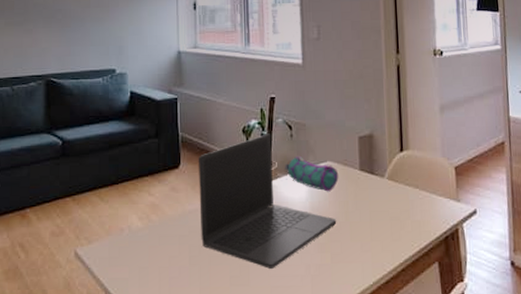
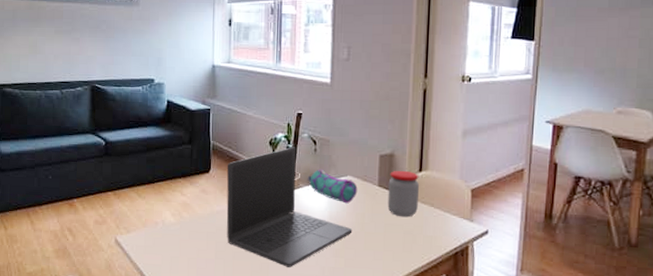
jar: none [370,151,403,202] -> present [387,170,420,218]

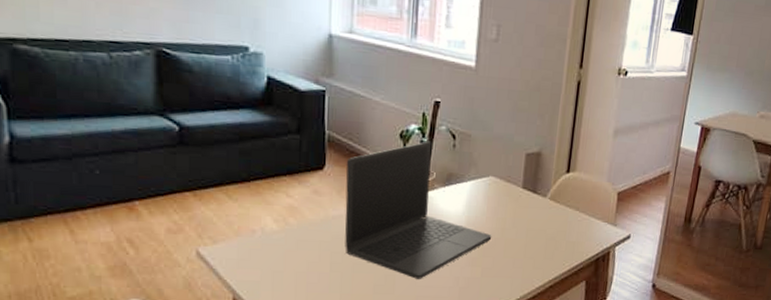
pencil case: present [307,169,358,204] -> none [443,167,500,208]
jar: present [387,170,420,218] -> none [531,170,566,222]

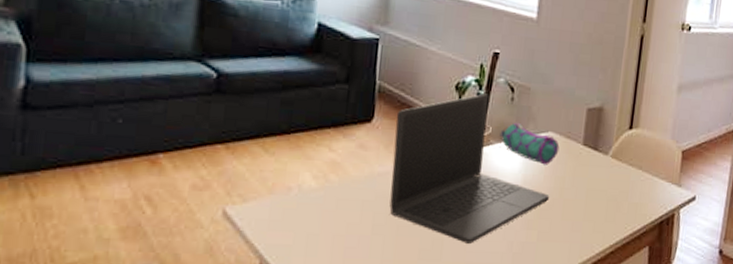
pencil case: none [443,167,500,208] -> present [499,122,560,165]

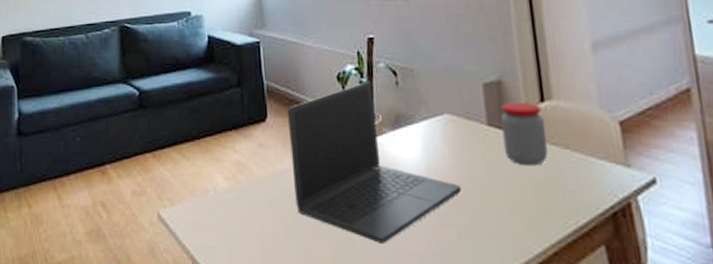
pencil case: present [499,122,560,165] -> none [391,107,461,152]
jar: none [591,127,629,182] -> present [500,101,548,166]

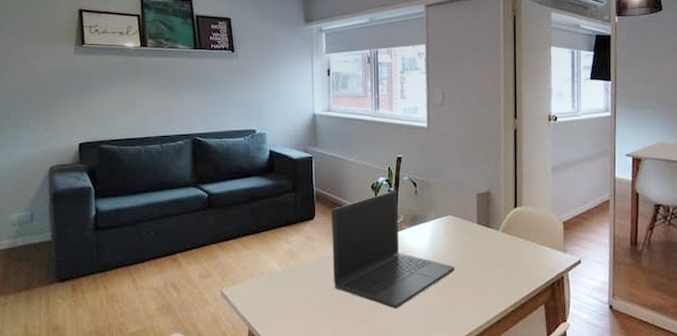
jar: present [500,101,548,166] -> none [486,207,516,252]

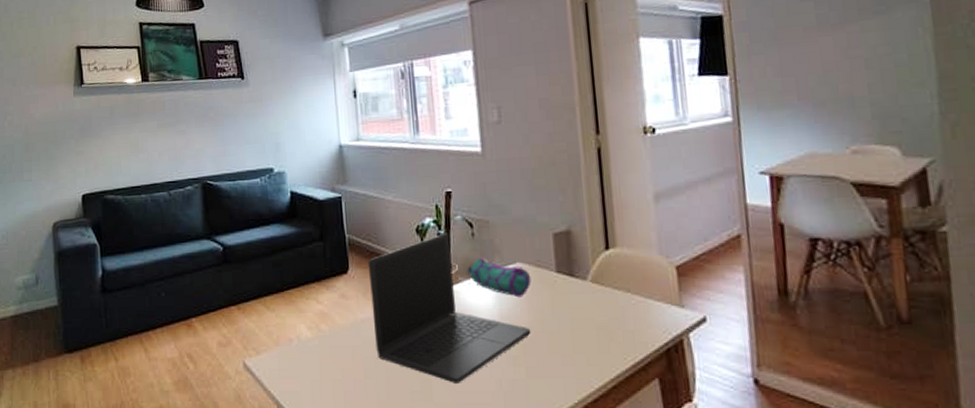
pencil case: none [409,210,458,242] -> present [466,257,532,298]

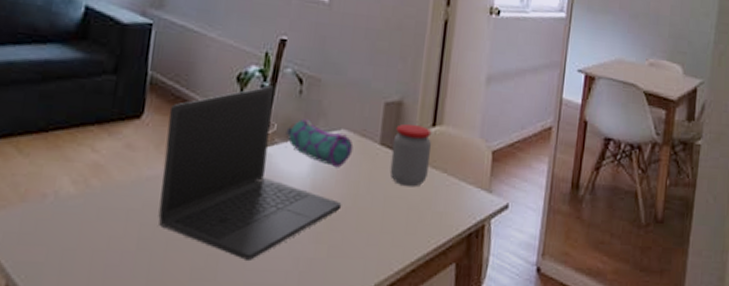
jar: none [568,249,611,309] -> present [389,123,432,188]

